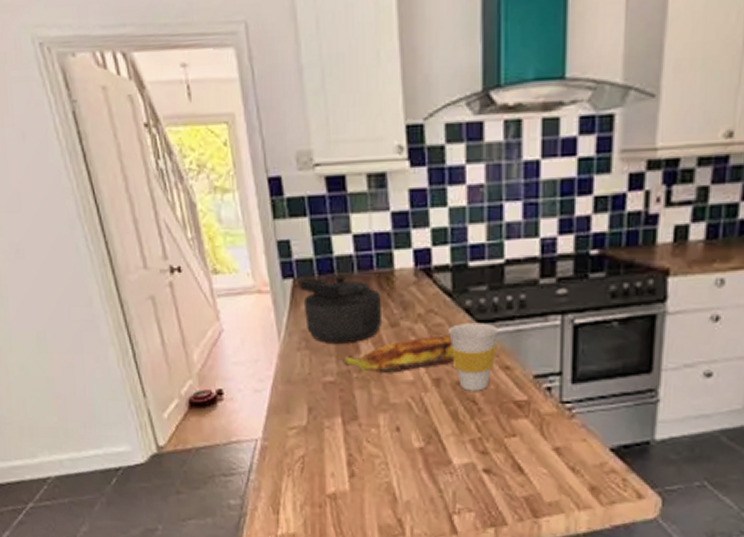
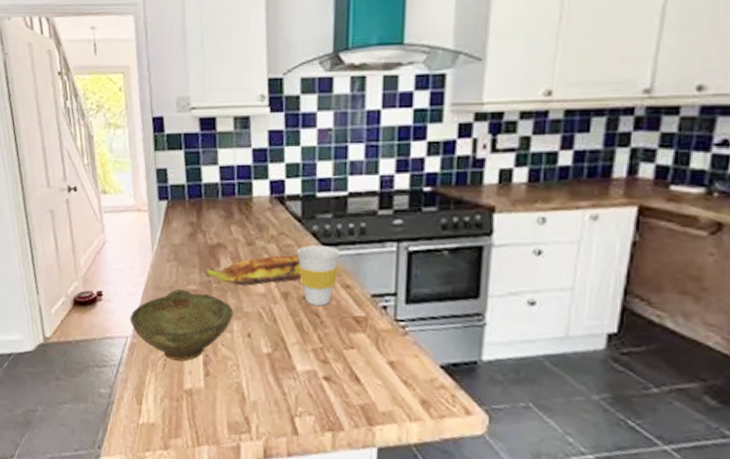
bowl: none [258,382,379,463] -> present [130,289,234,361]
kettle: present [300,274,383,343] -> none [173,199,241,257]

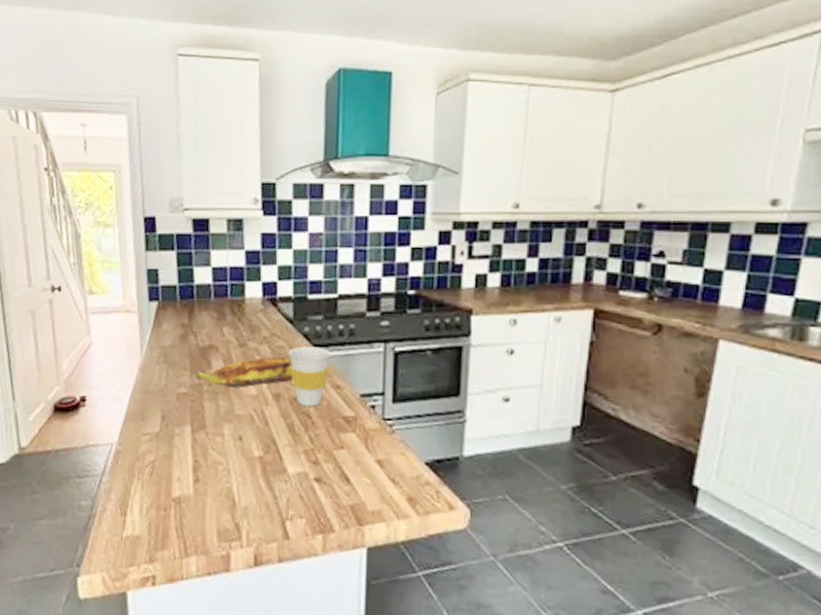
bowl: present [130,289,234,361] -> none [115,392,225,468]

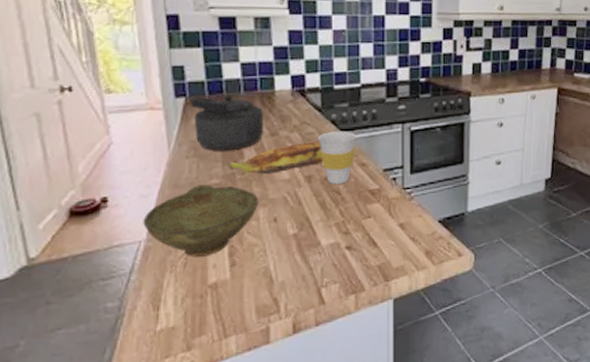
bowl: none [115,392,225,468] -> present [143,185,259,257]
kettle: none [163,300,233,360] -> present [191,94,264,151]

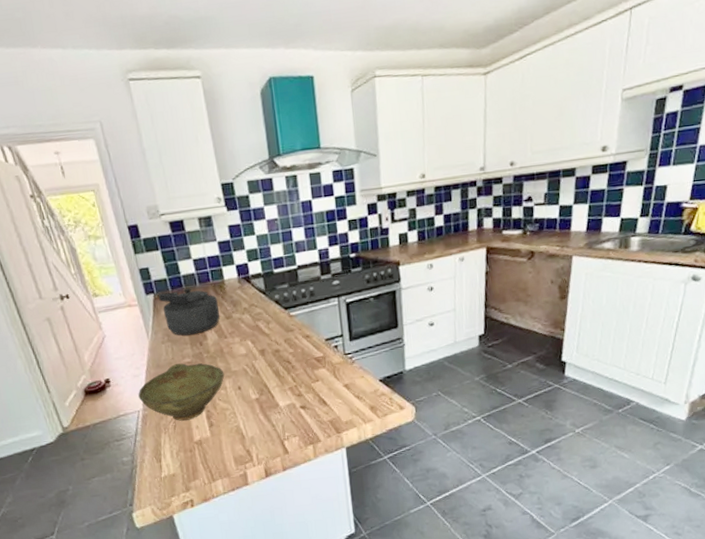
banana: present [227,141,322,174] -> none [194,320,272,352]
cup: present [317,131,357,184] -> none [265,308,299,355]

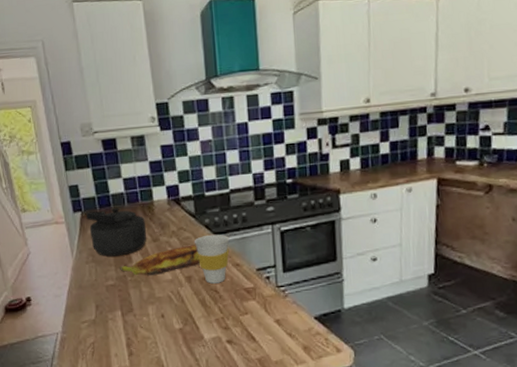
bowl: present [138,363,225,421] -> none [58,285,148,347]
banana: none [194,320,272,352] -> present [119,245,200,276]
cup: none [265,308,299,355] -> present [194,234,230,284]

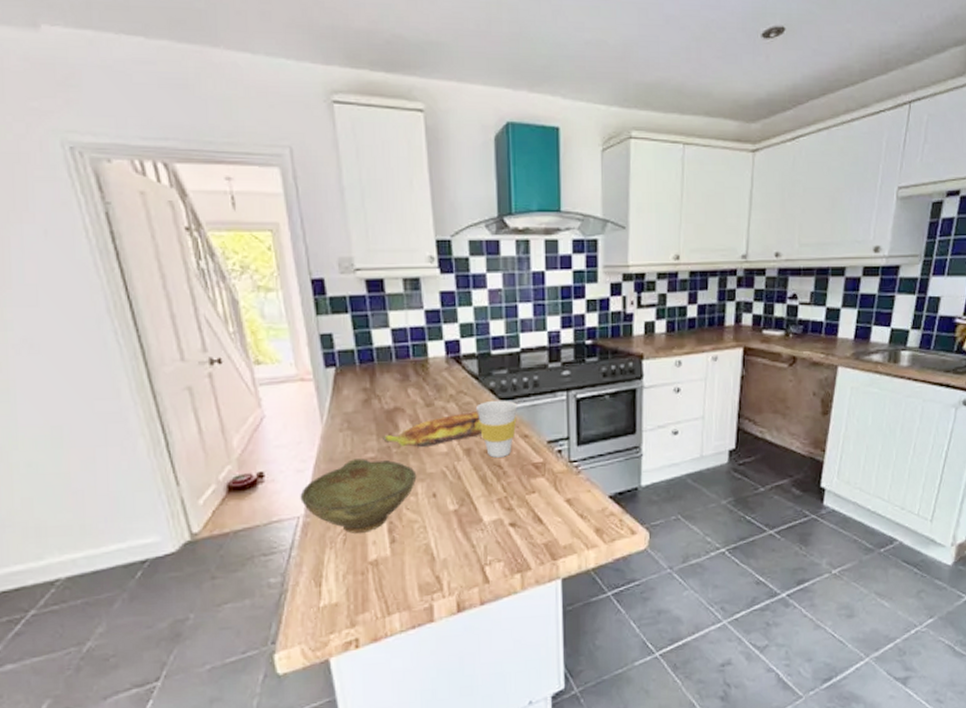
bowl: none [58,285,148,347] -> present [300,459,417,533]
kettle: present [86,207,147,257] -> none [342,363,419,423]

